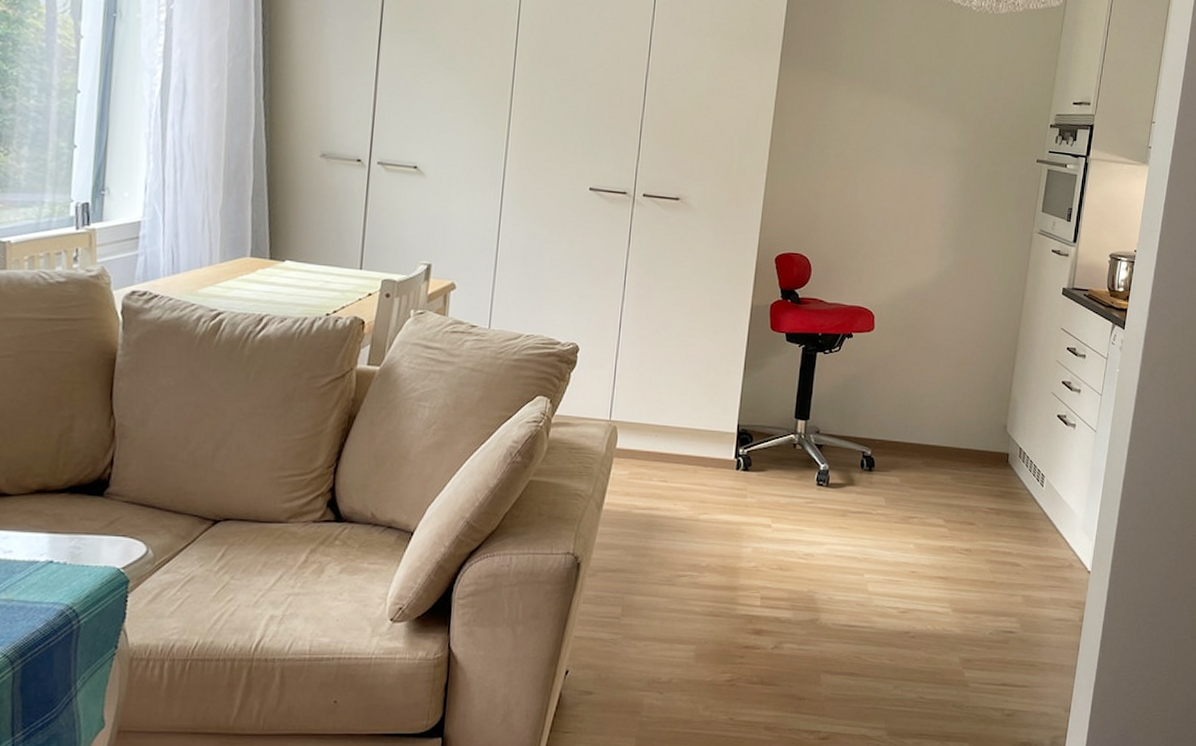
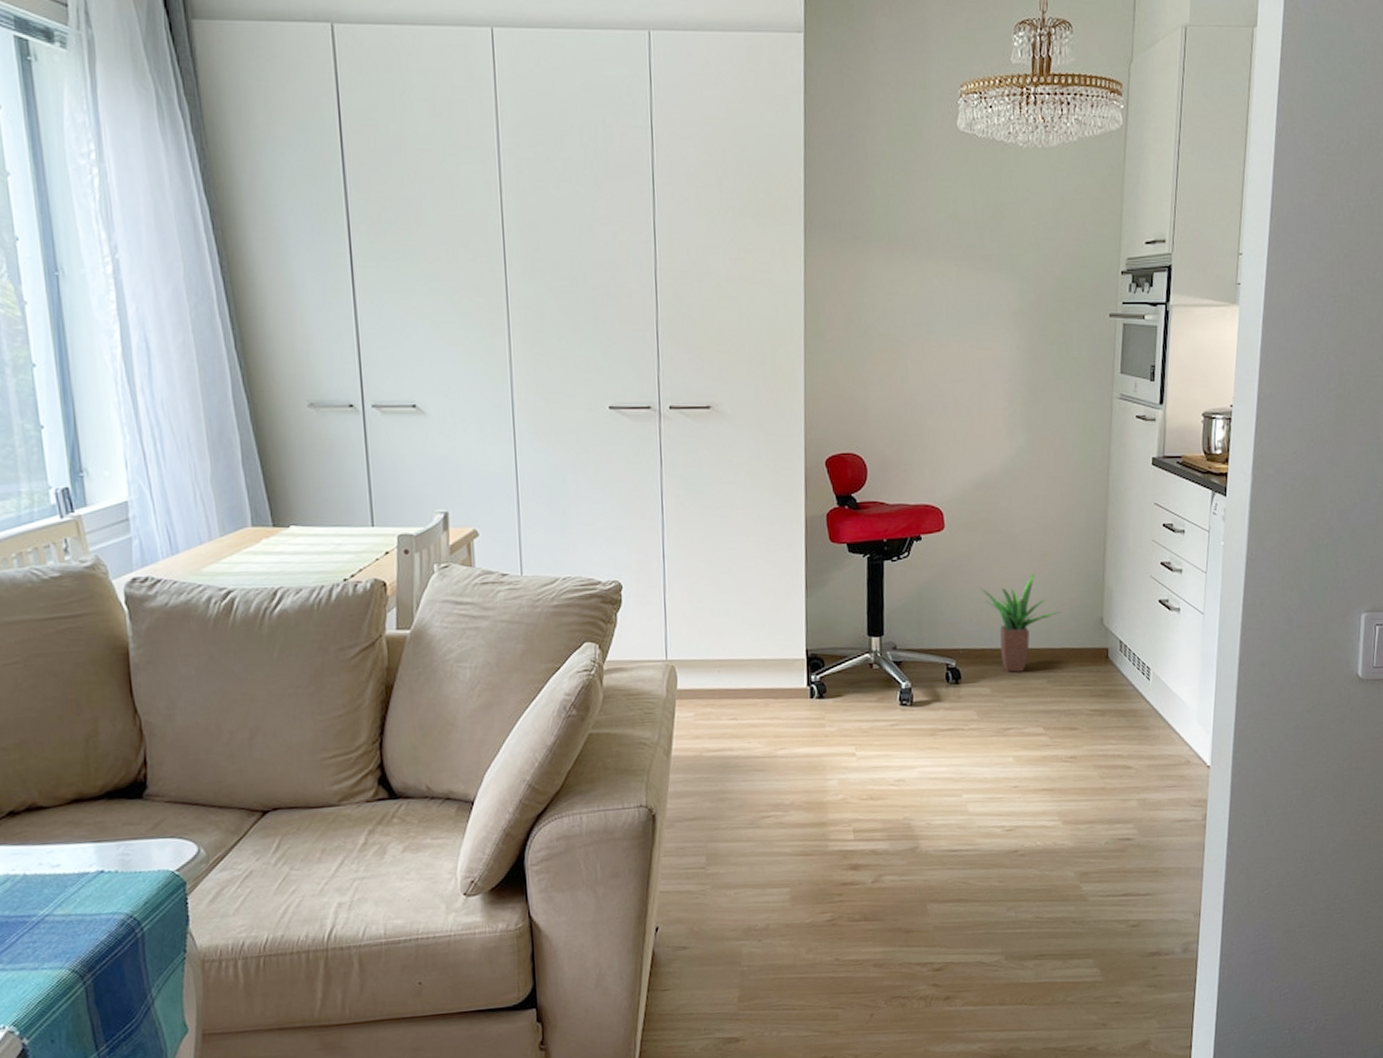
potted plant: none [899,378,970,466] -> present [979,572,1061,673]

